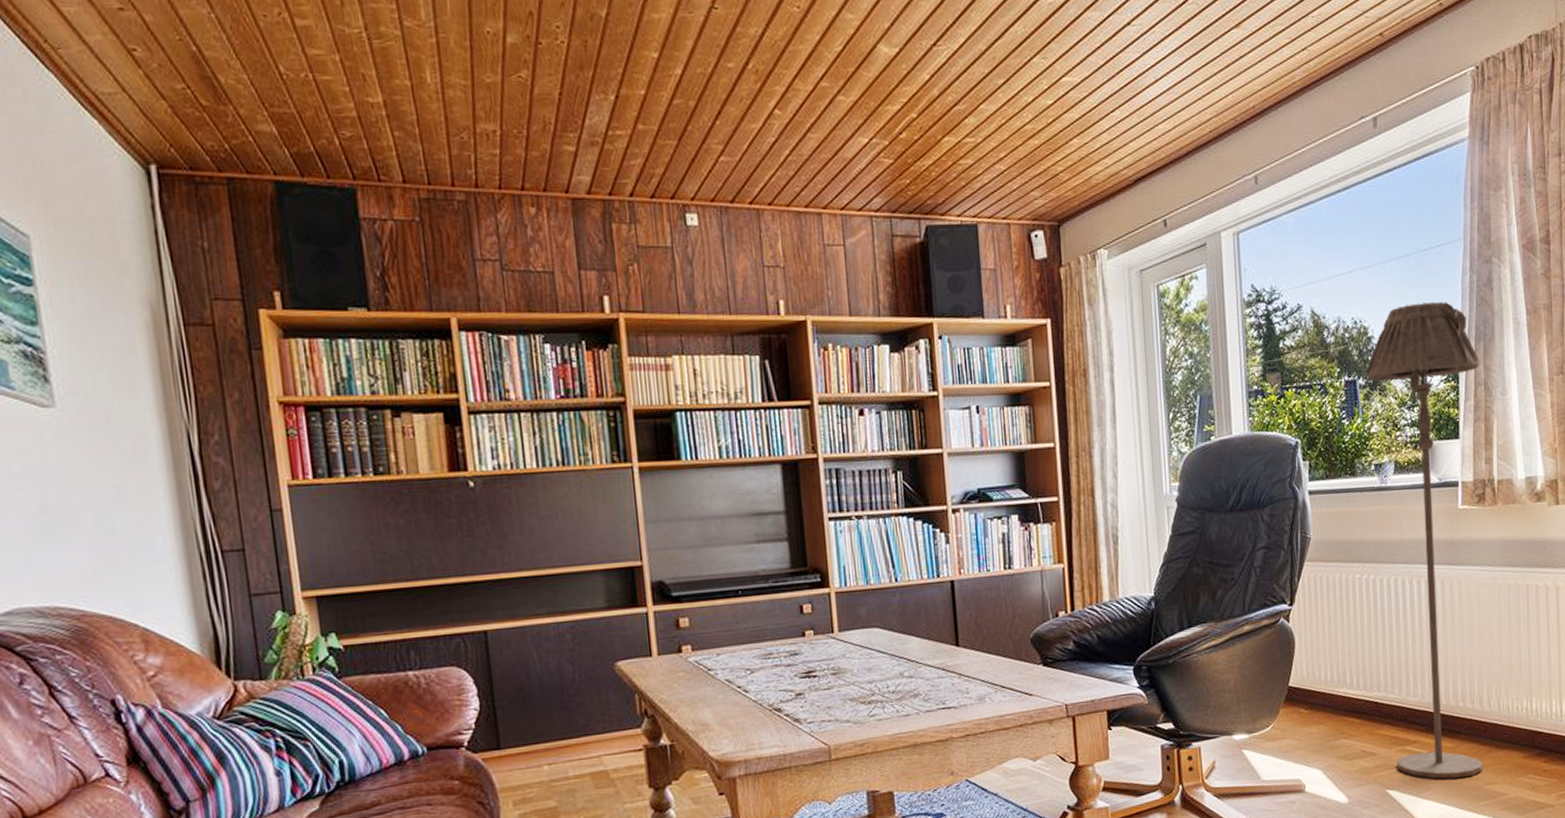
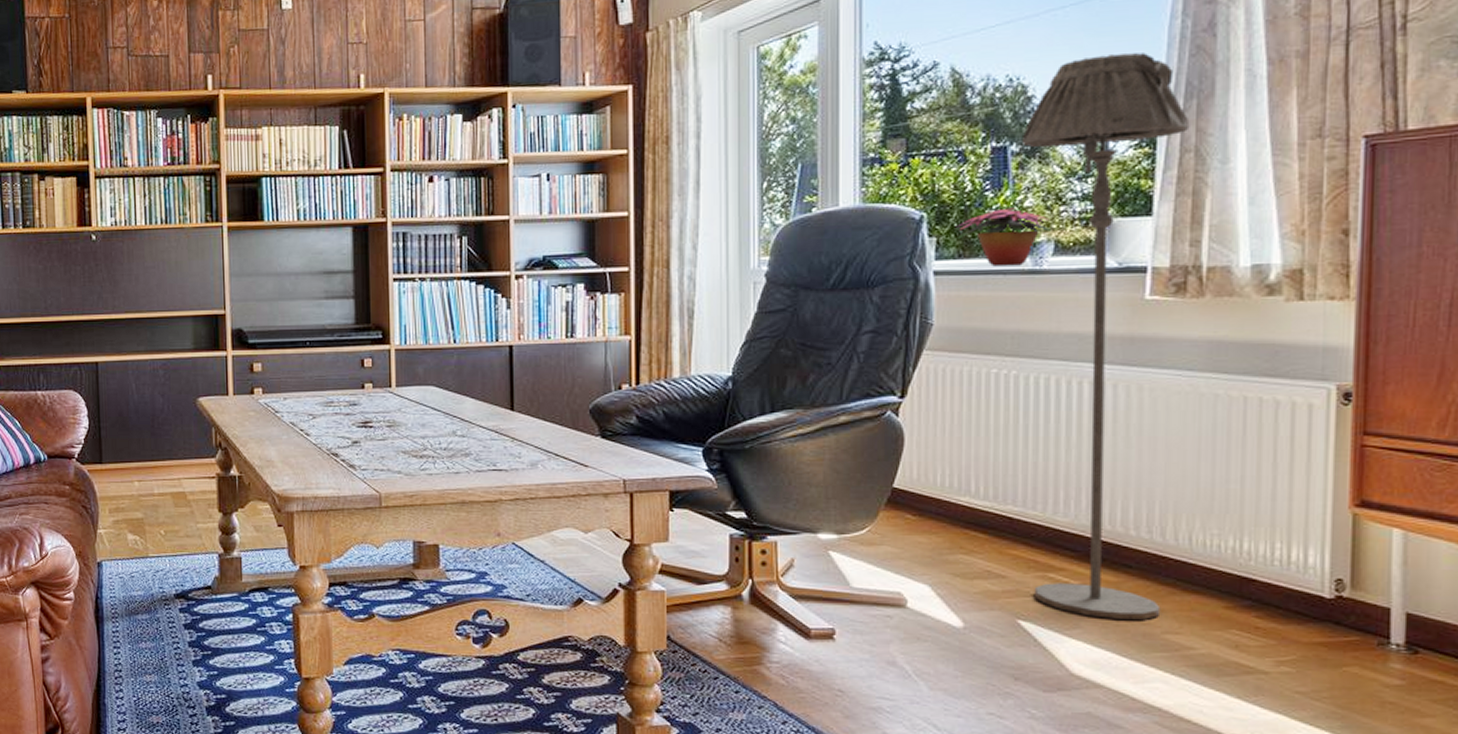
flower arrangement: none [1322,434,1391,485] -> present [955,208,1051,267]

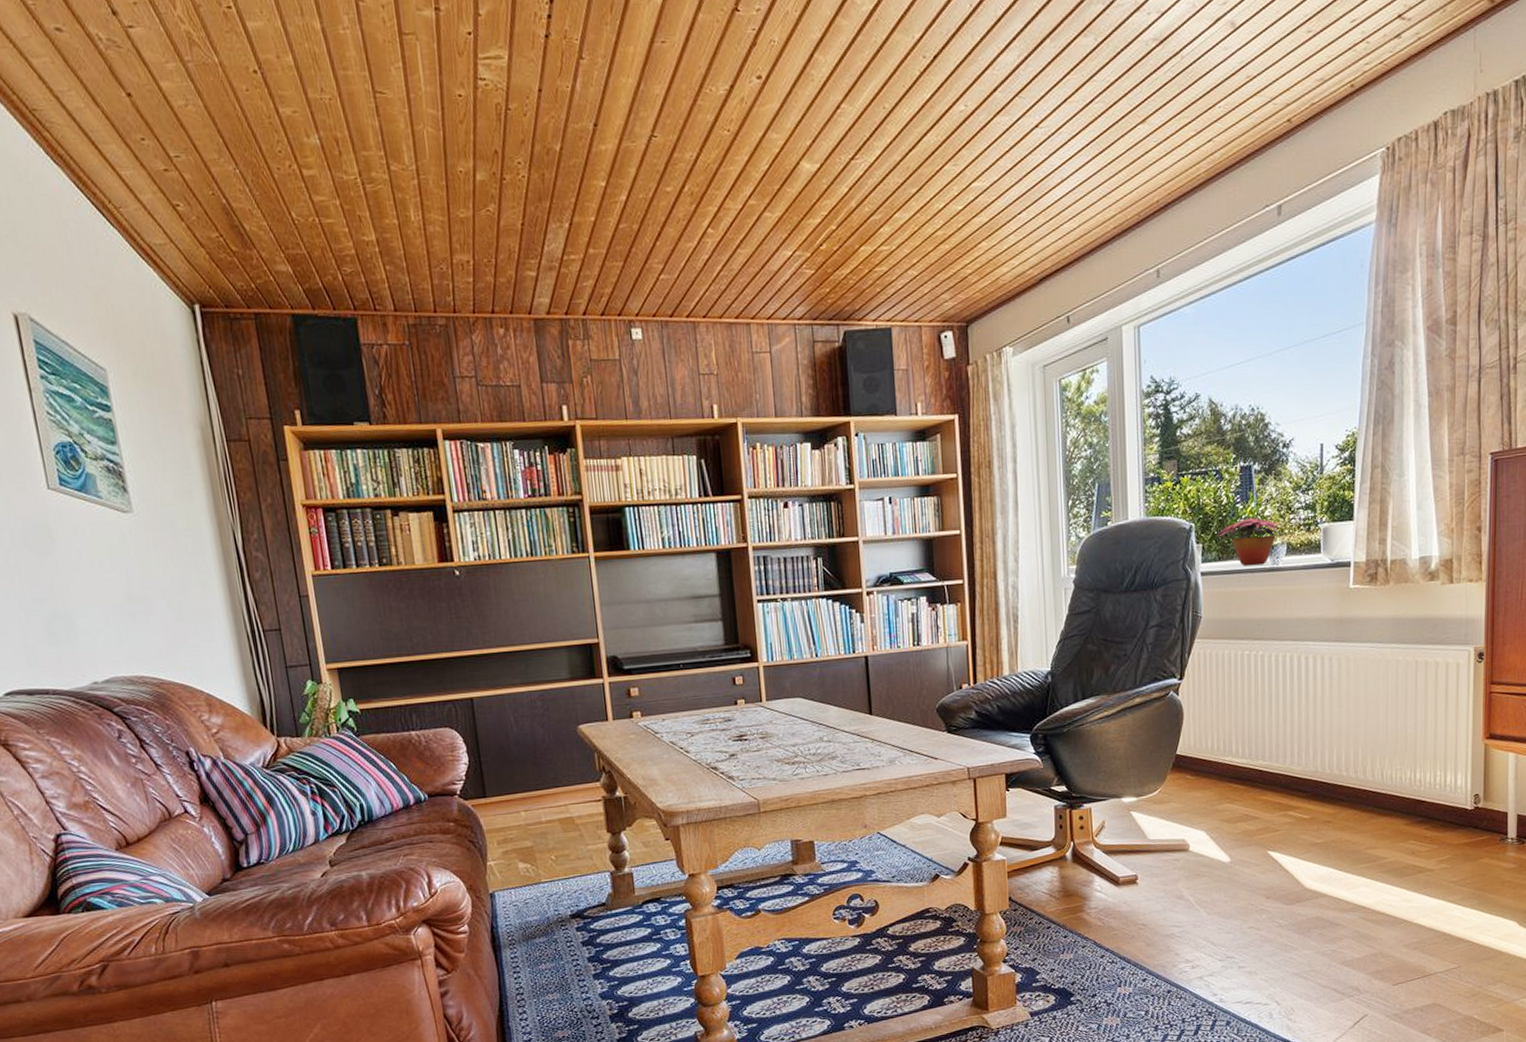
floor lamp: present [1023,53,1190,621] -> none [1262,386,1378,843]

